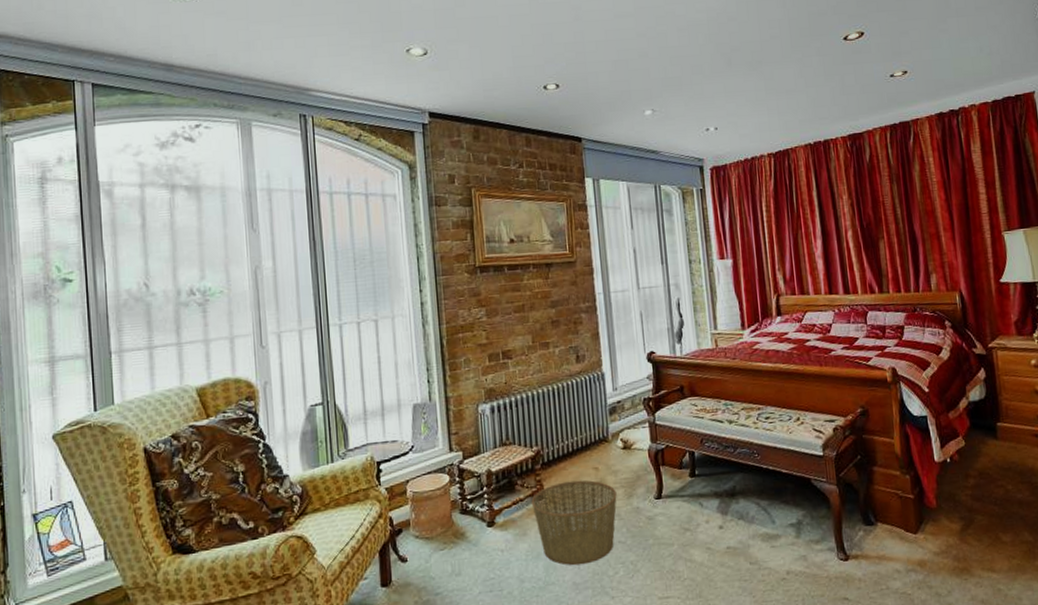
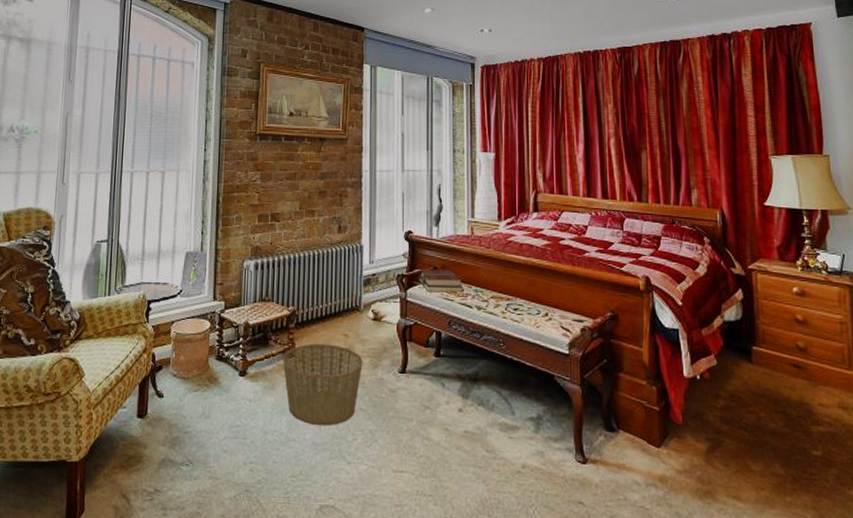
books: none [666,386,713,413] -> present [419,268,464,293]

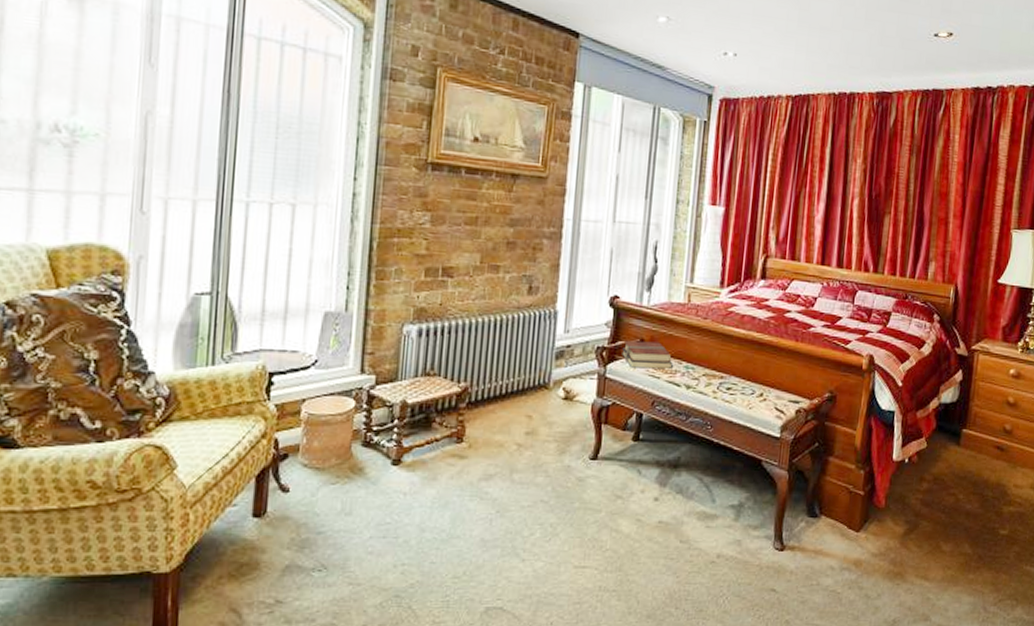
basket: present [282,343,363,425] -> none [448,426,548,519]

